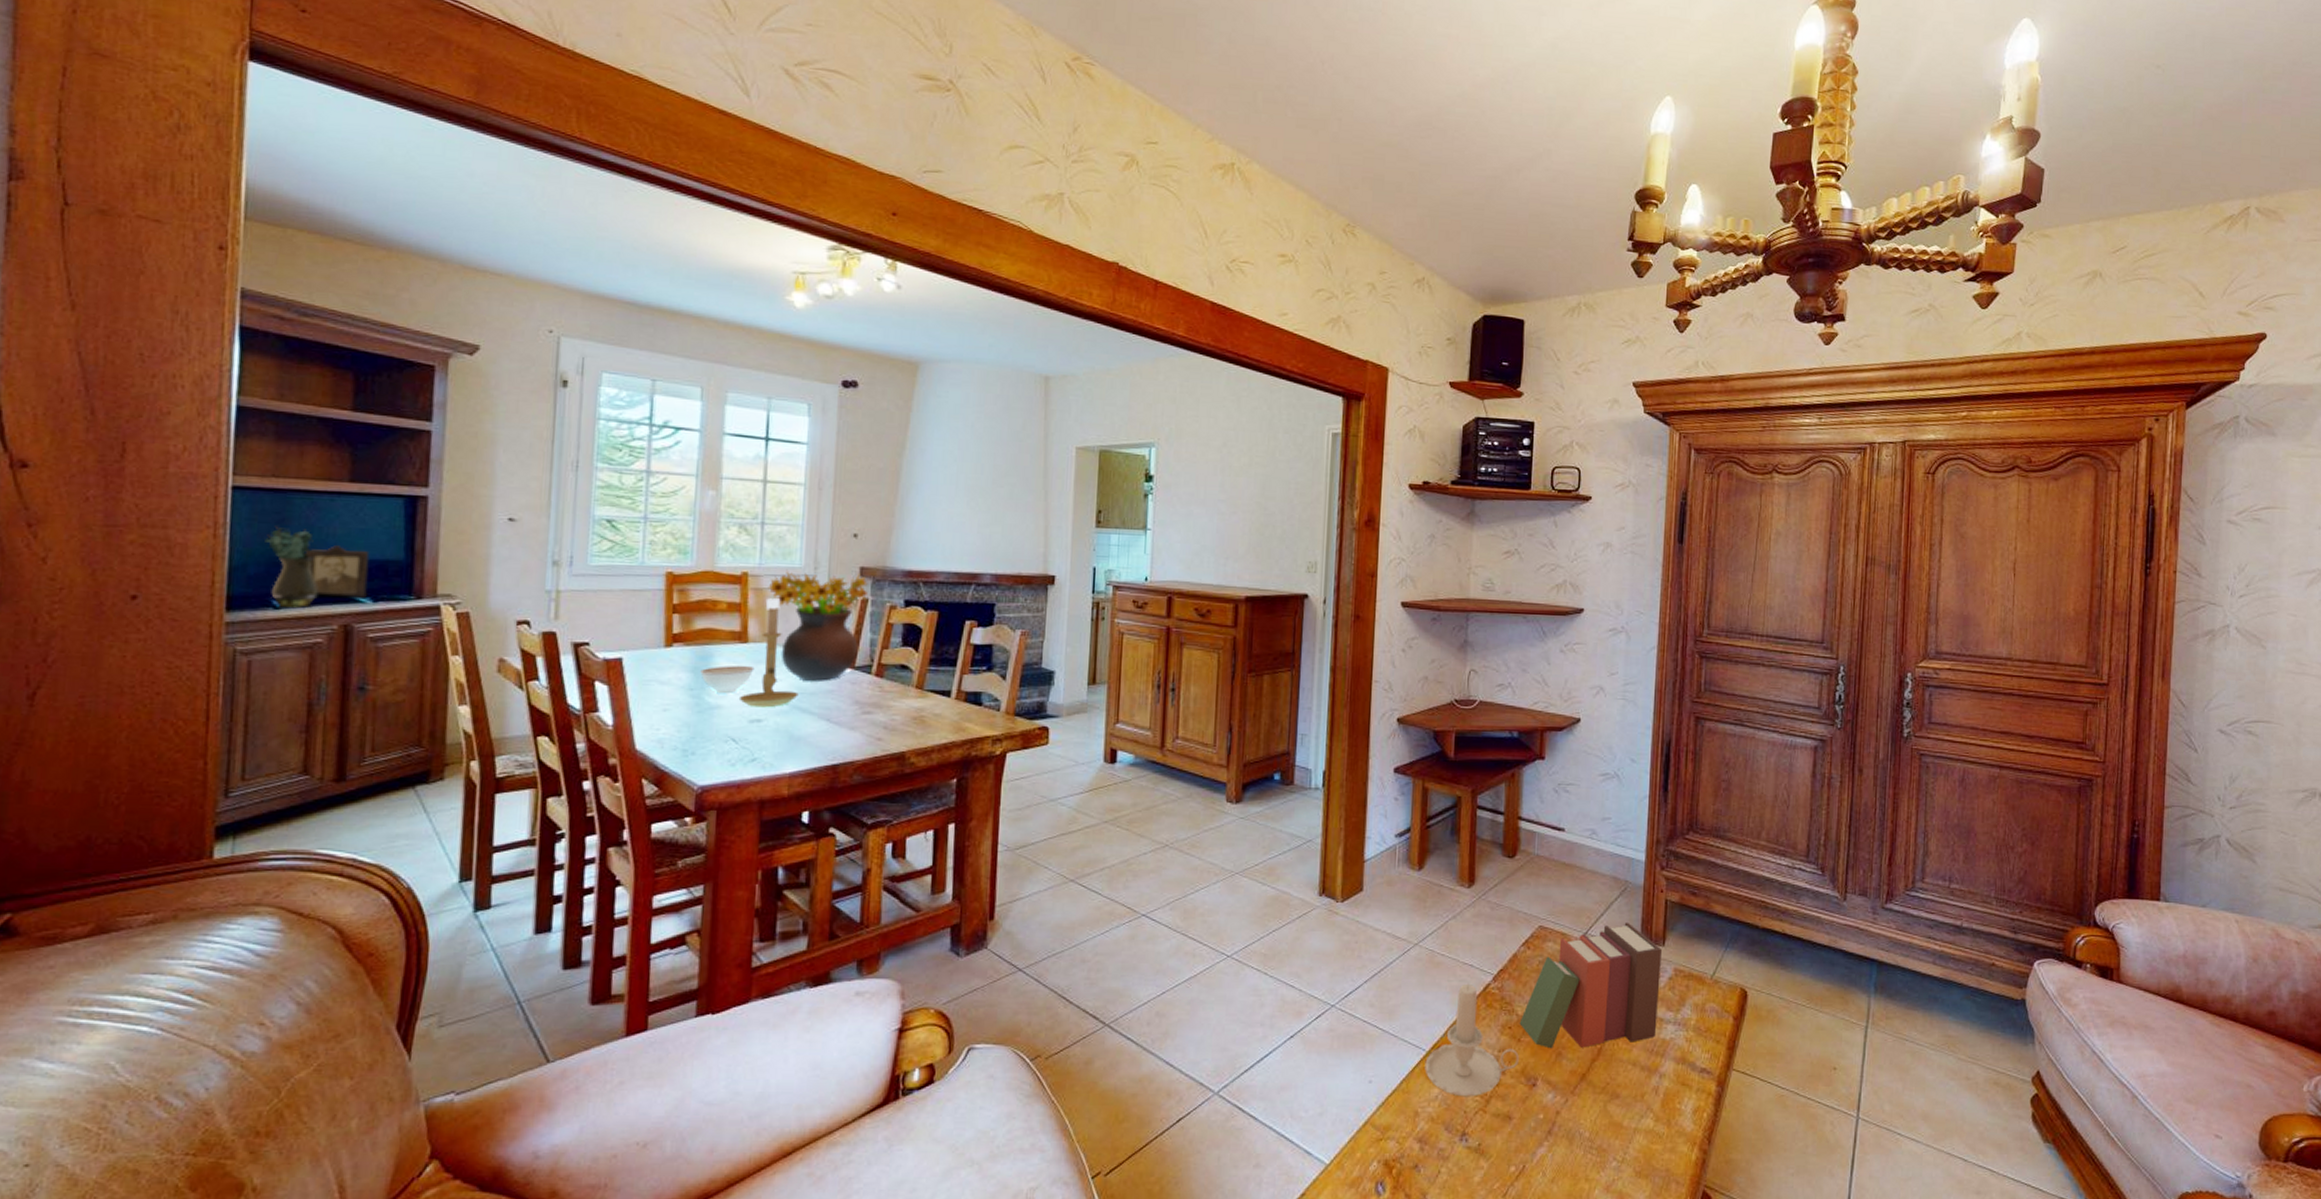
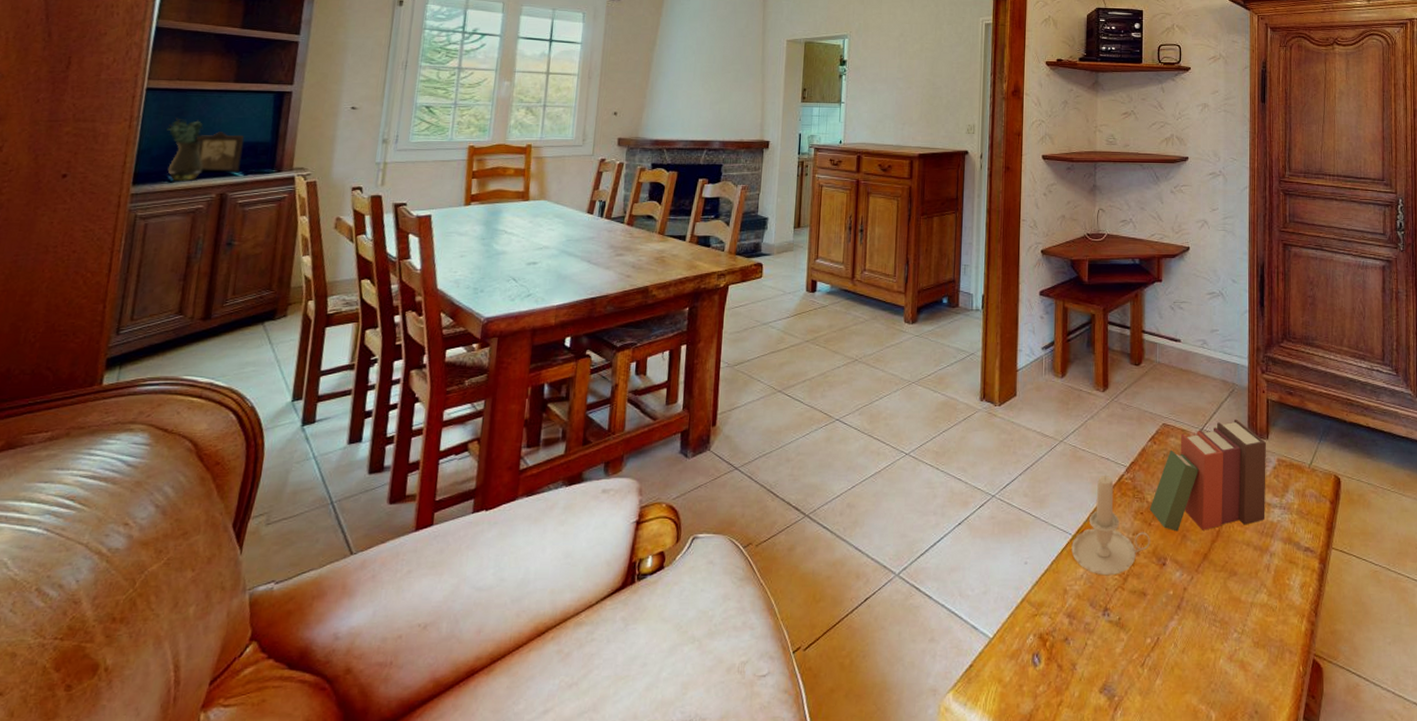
bowl: present [700,665,755,694] -> none [491,219,533,242]
candle holder: present [738,598,799,708] -> none [519,165,567,253]
flower arrangement: present [768,569,869,681] -> none [546,141,624,230]

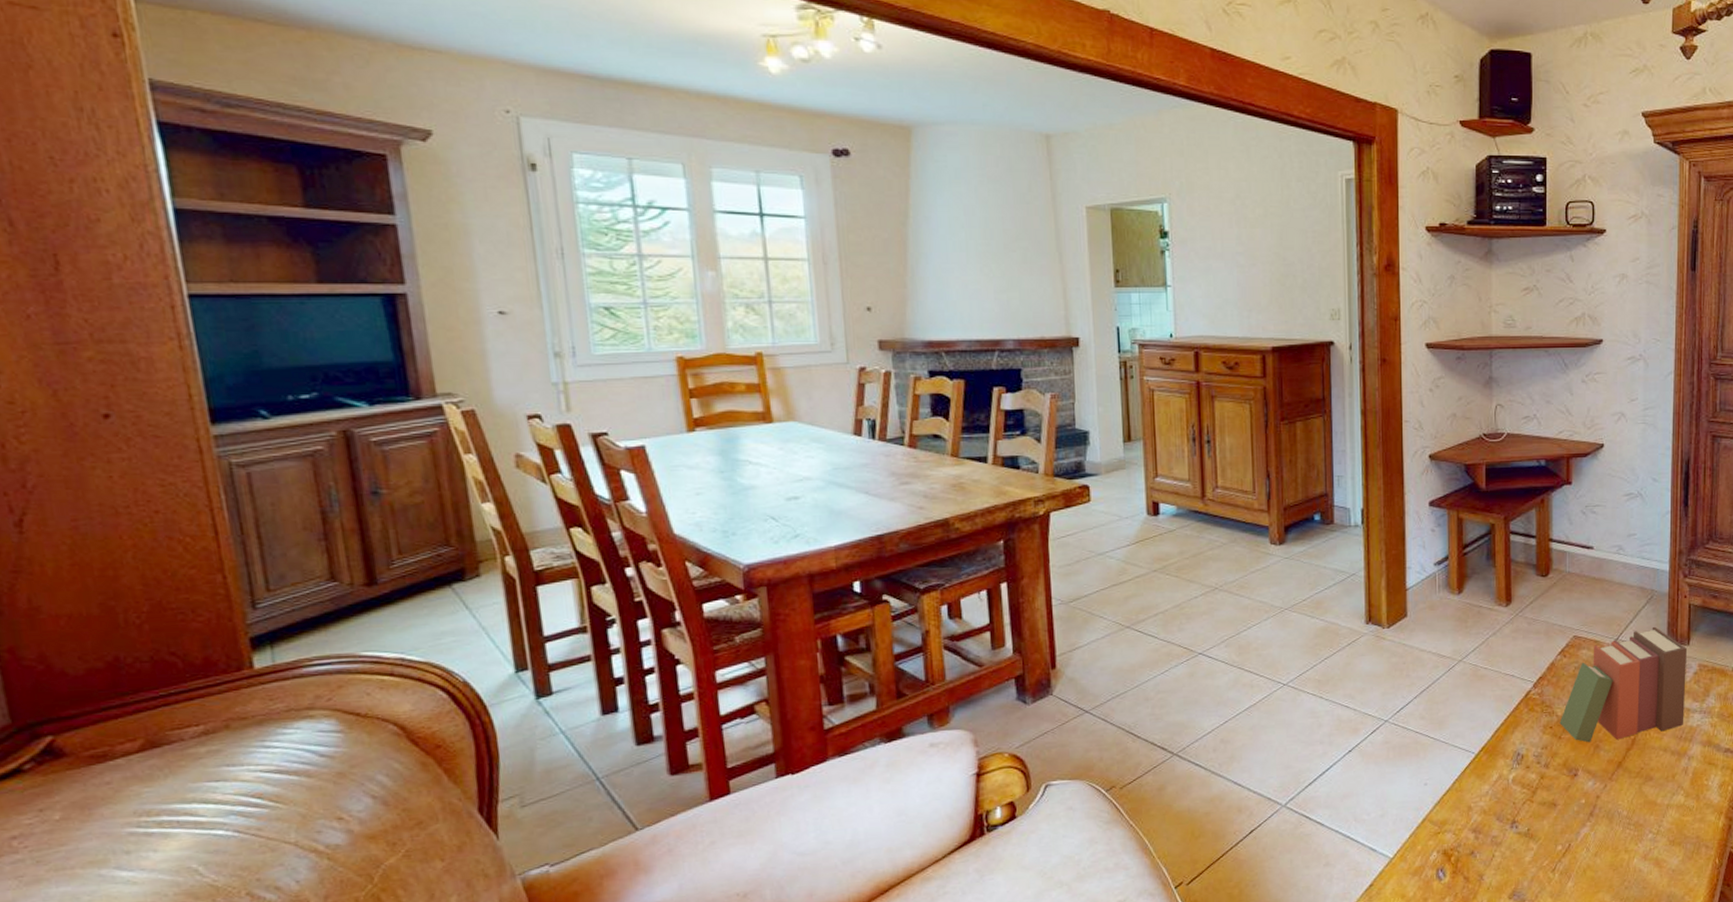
vase: present [166,117,204,181] -> none [237,333,308,416]
photo frame: present [197,132,245,174] -> none [285,350,363,406]
candle: present [1071,474,1150,576] -> none [1475,691,1560,791]

